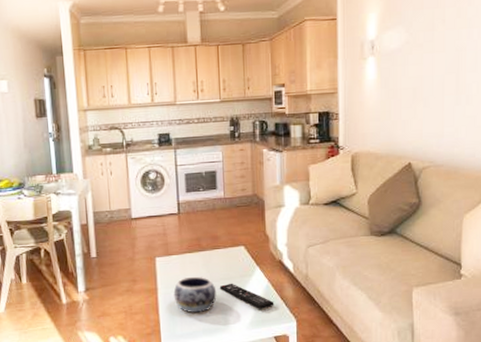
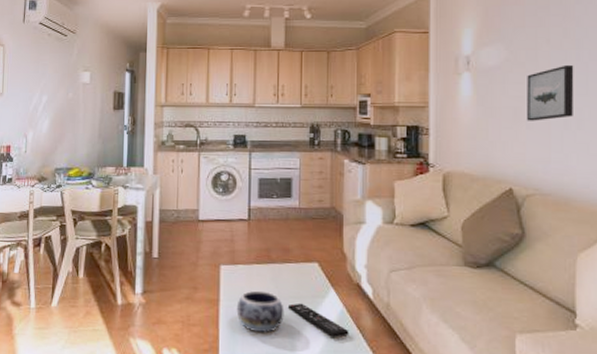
wall art: none [424,43,465,100] -> present [527,64,574,121]

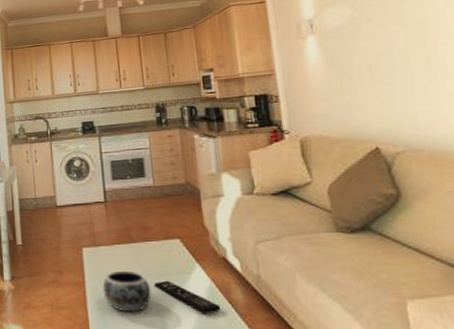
wall art: present [527,64,574,121] -> none [378,14,437,77]

